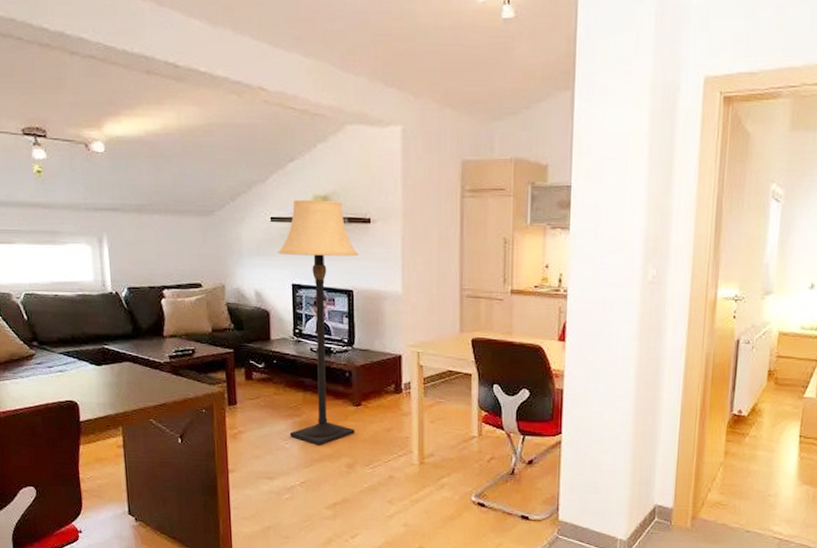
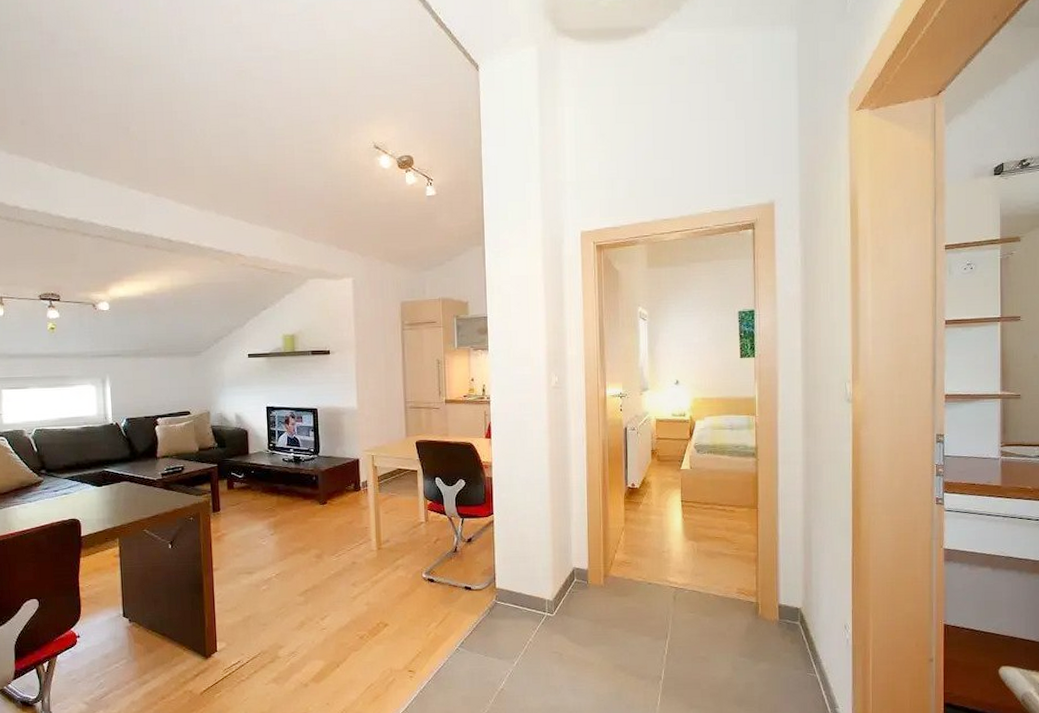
lamp: present [277,199,358,445] -> none [254,338,322,541]

